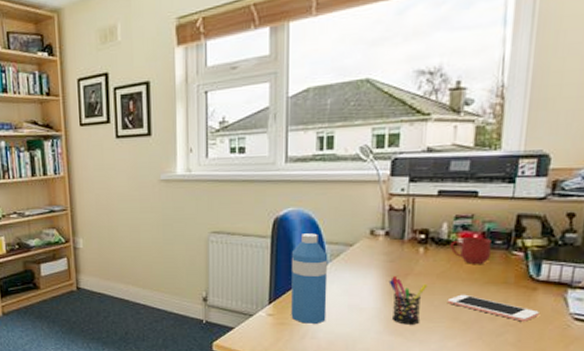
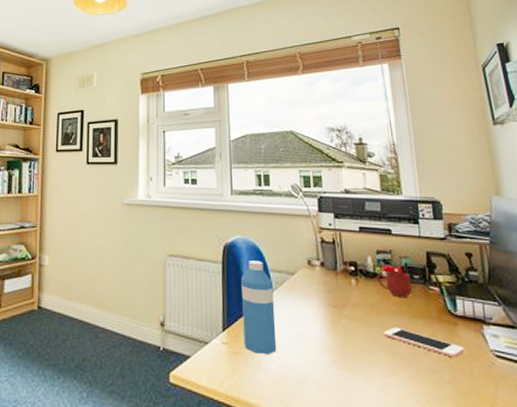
pen holder: present [388,275,428,325] -> none [329,305,364,358]

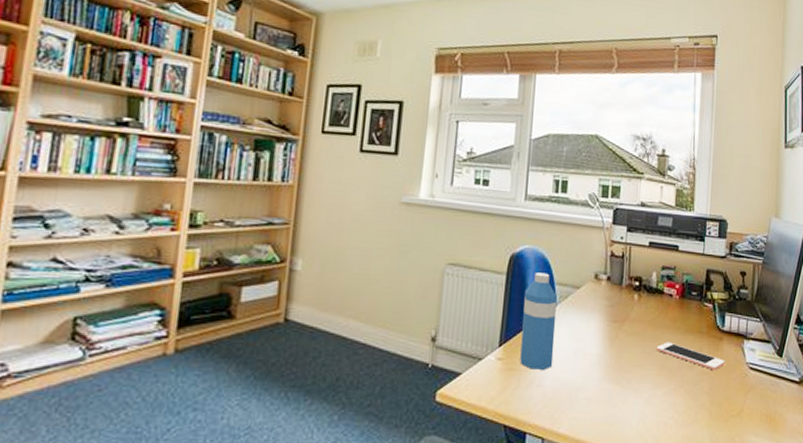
mug: present [376,270,412,297] -> none [658,286,689,313]

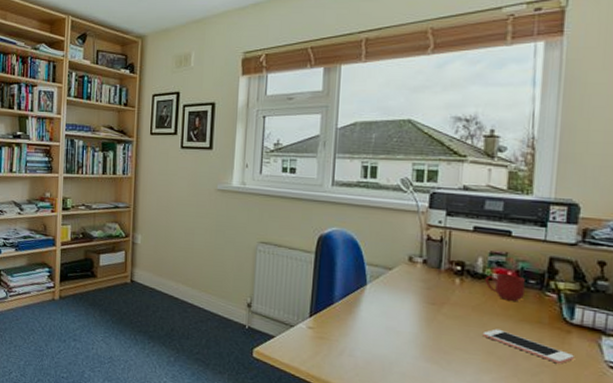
water bottle: present [520,272,558,370] -> none [330,253,368,342]
mug: none [658,286,689,313] -> present [485,273,525,301]

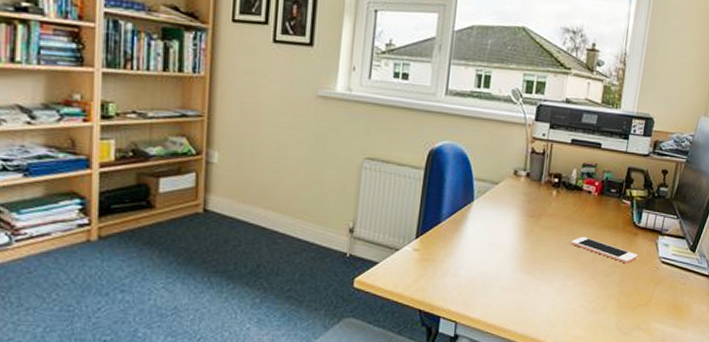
mug: present [485,273,525,301] -> none [576,183,608,209]

